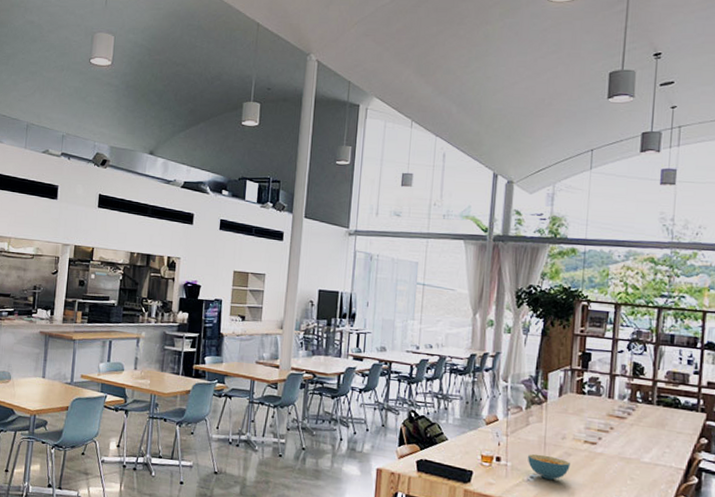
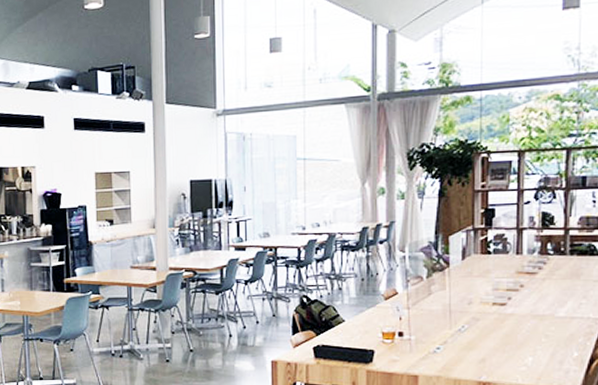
cereal bowl: present [528,454,570,480] -> none [433,323,479,348]

